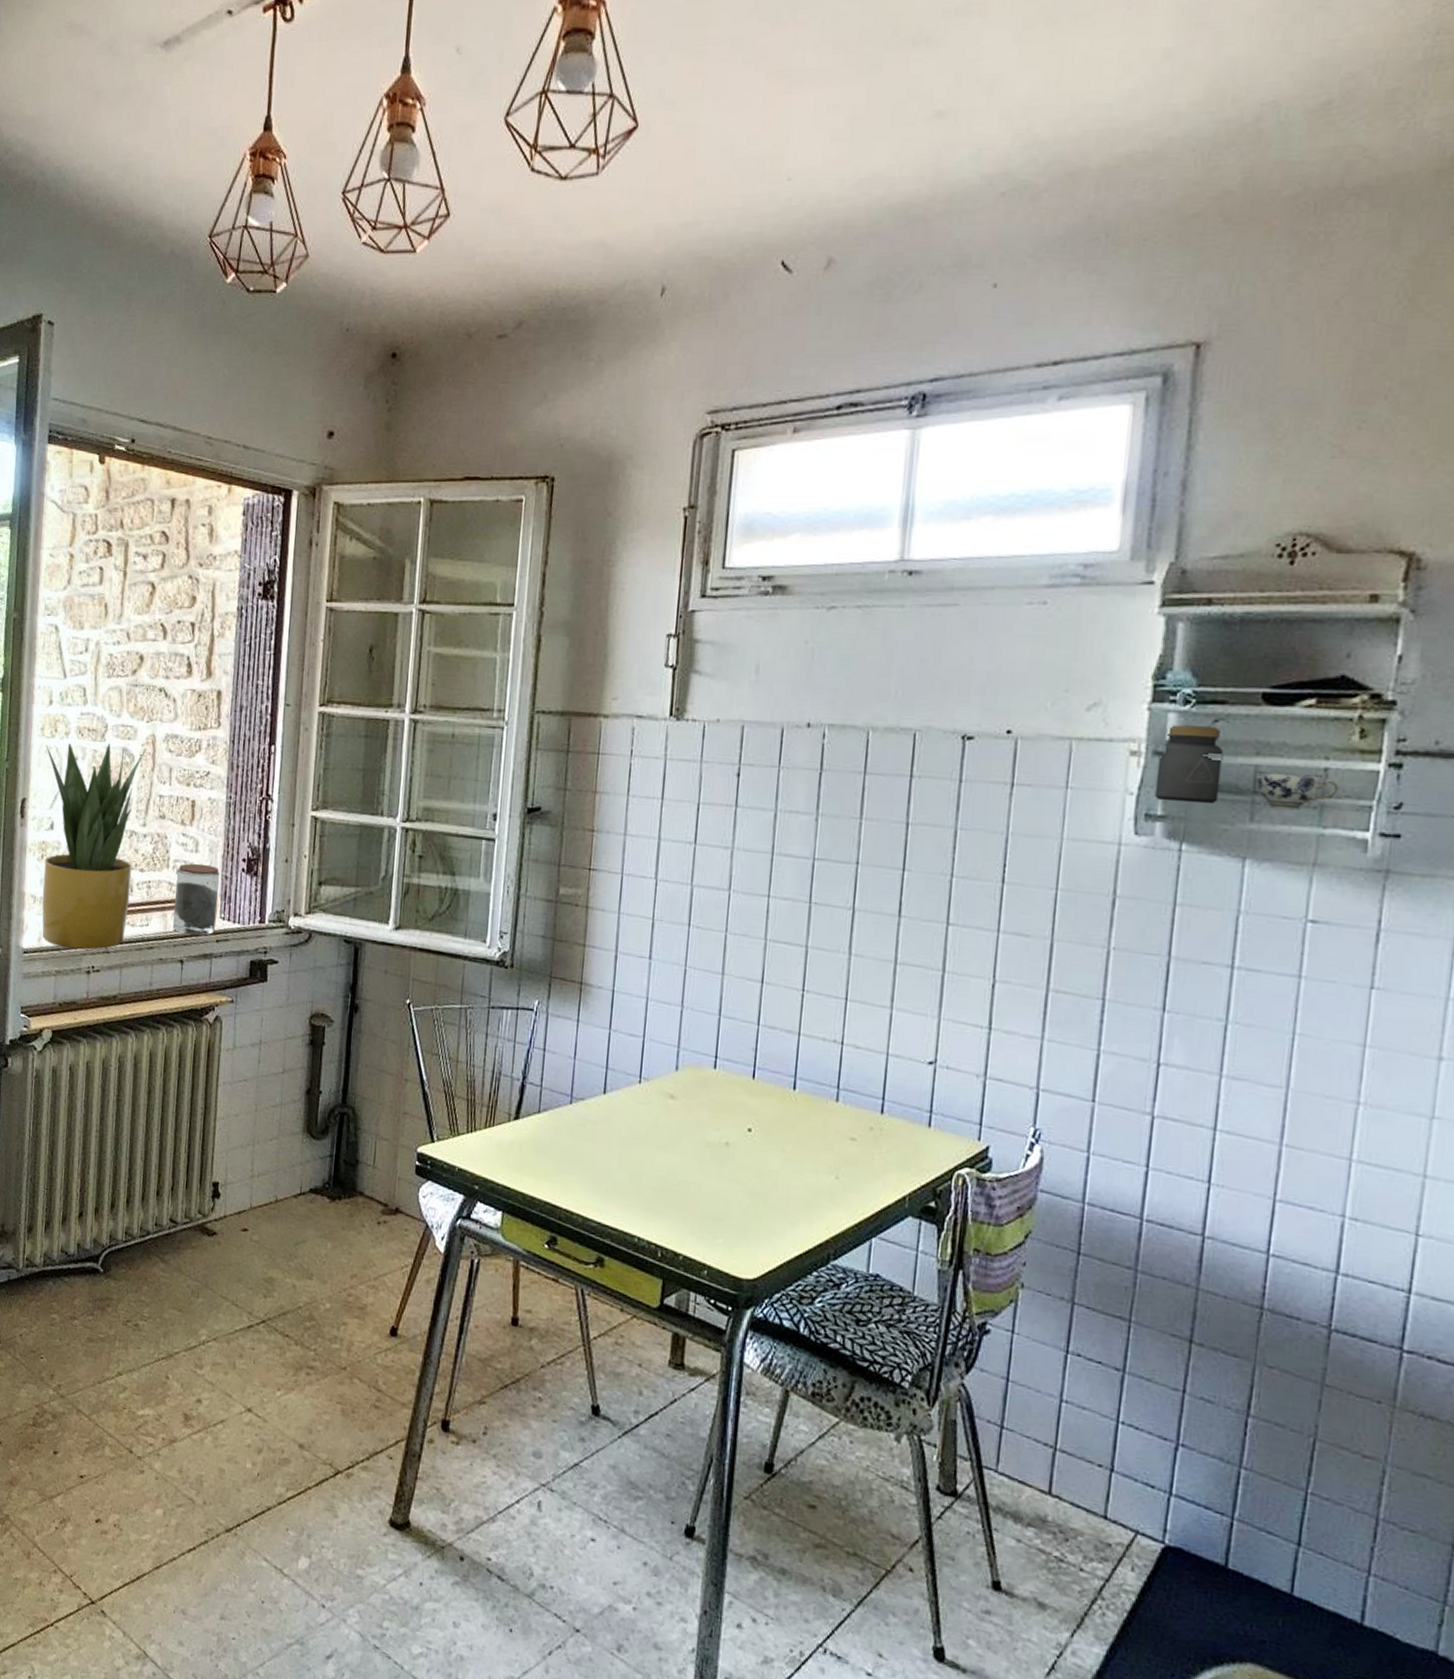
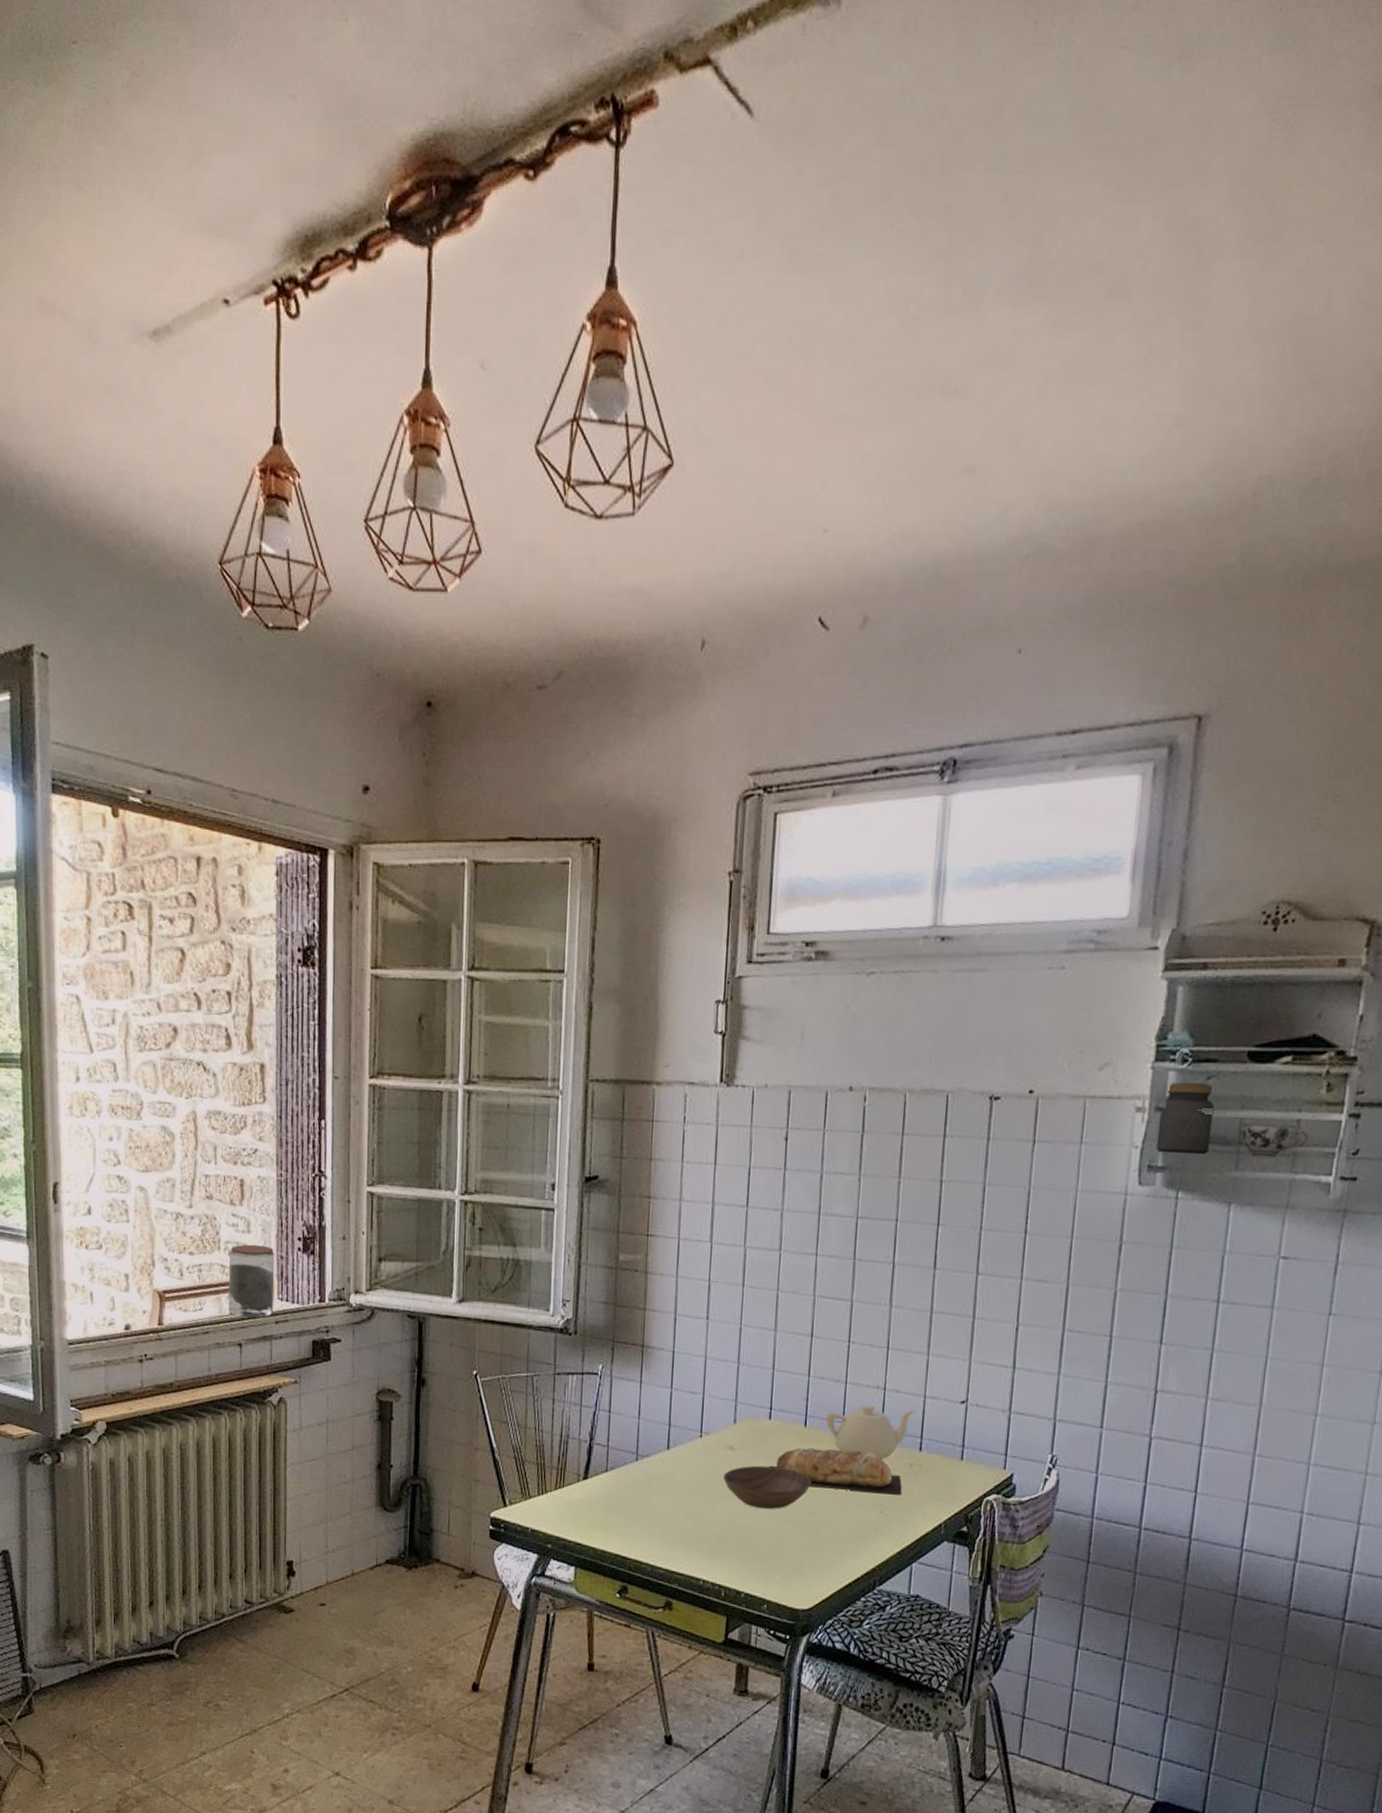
planter: present [42,743,146,950] -> none [76,1121,187,1338]
bowl: none [662,1117,760,1166] -> present [723,1465,812,1509]
bread loaf: none [713,1101,861,1161] -> present [769,1448,902,1495]
teapot: none [776,1059,877,1121] -> present [825,1404,916,1460]

